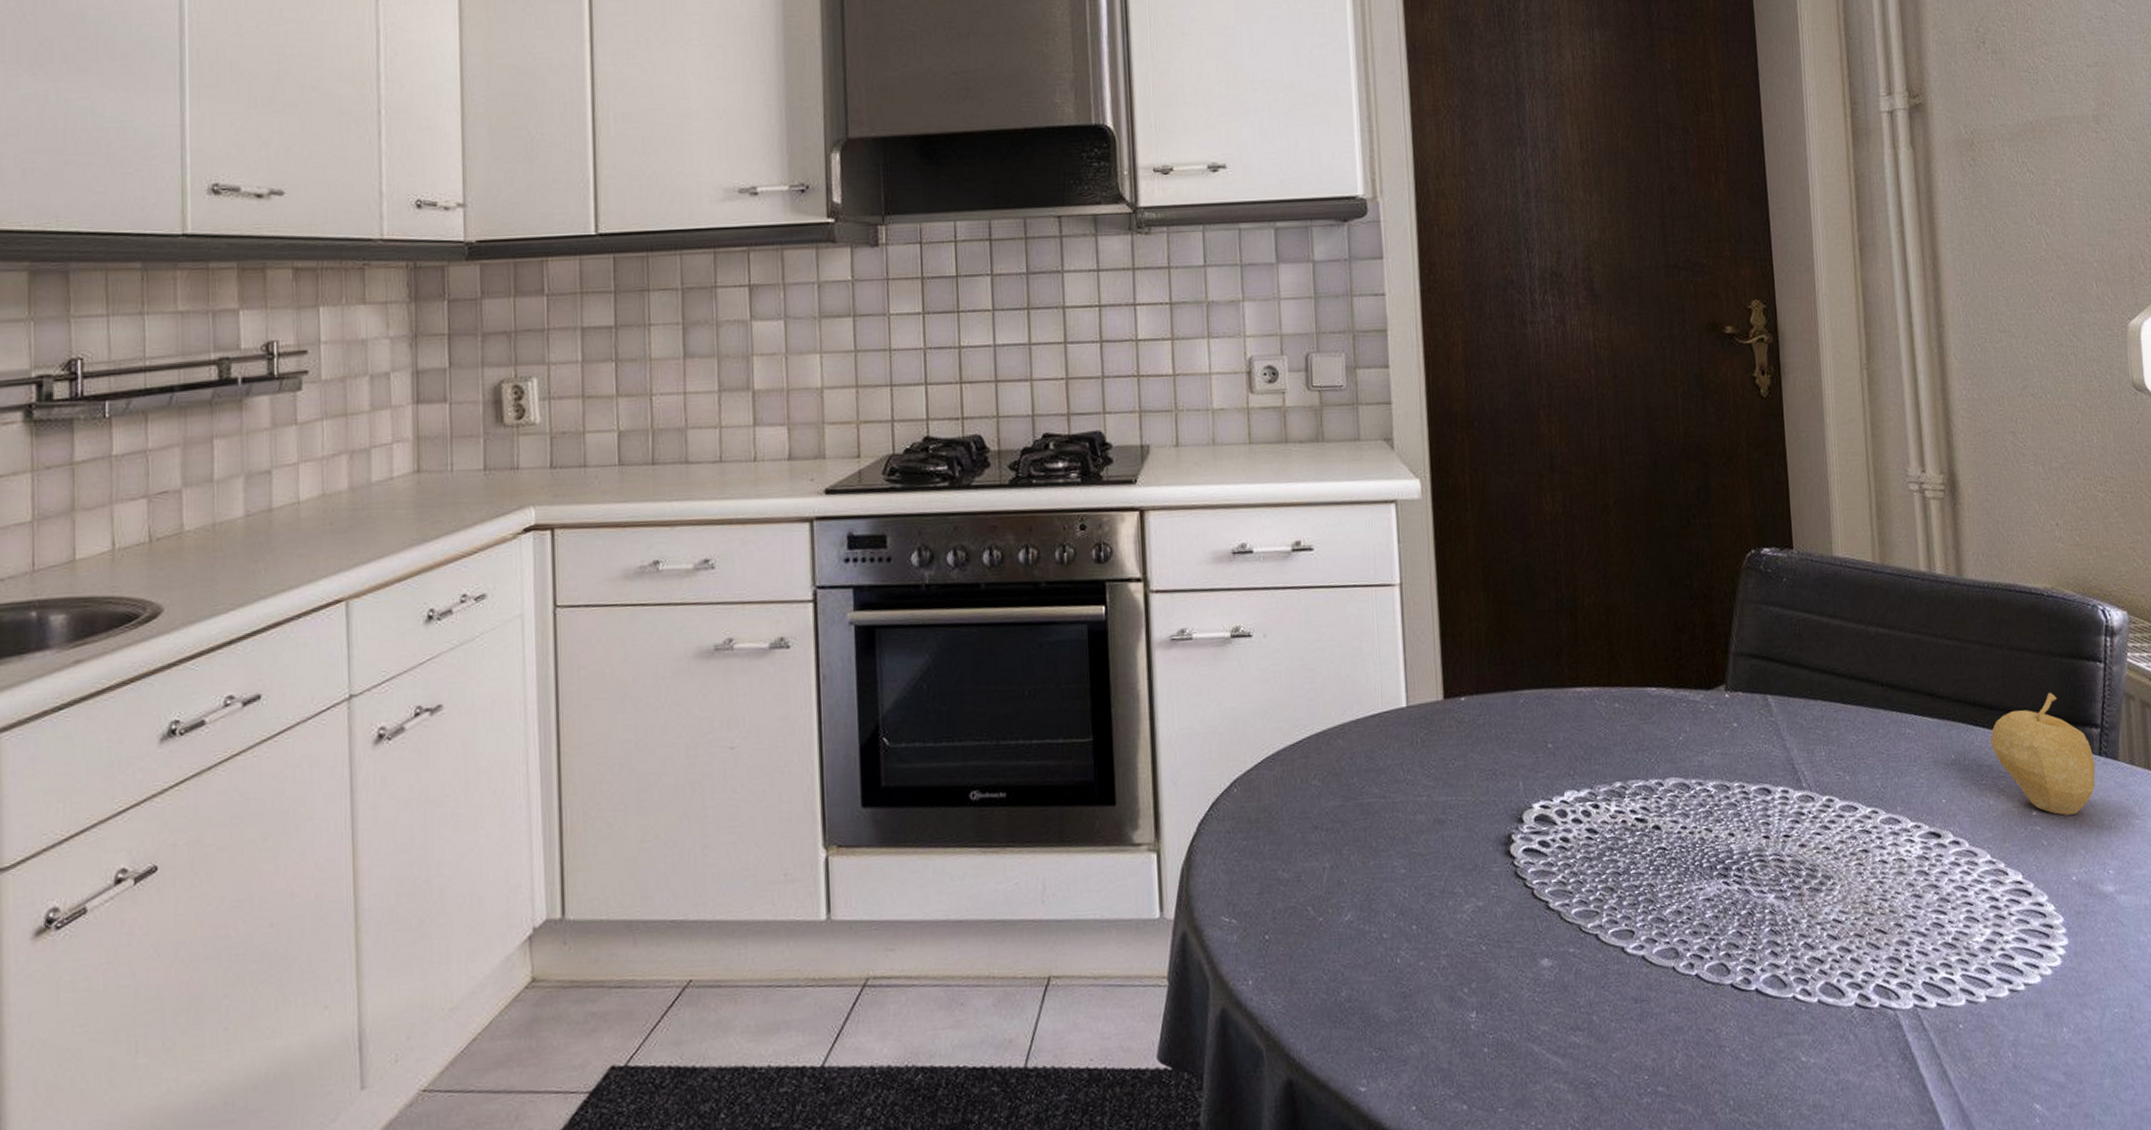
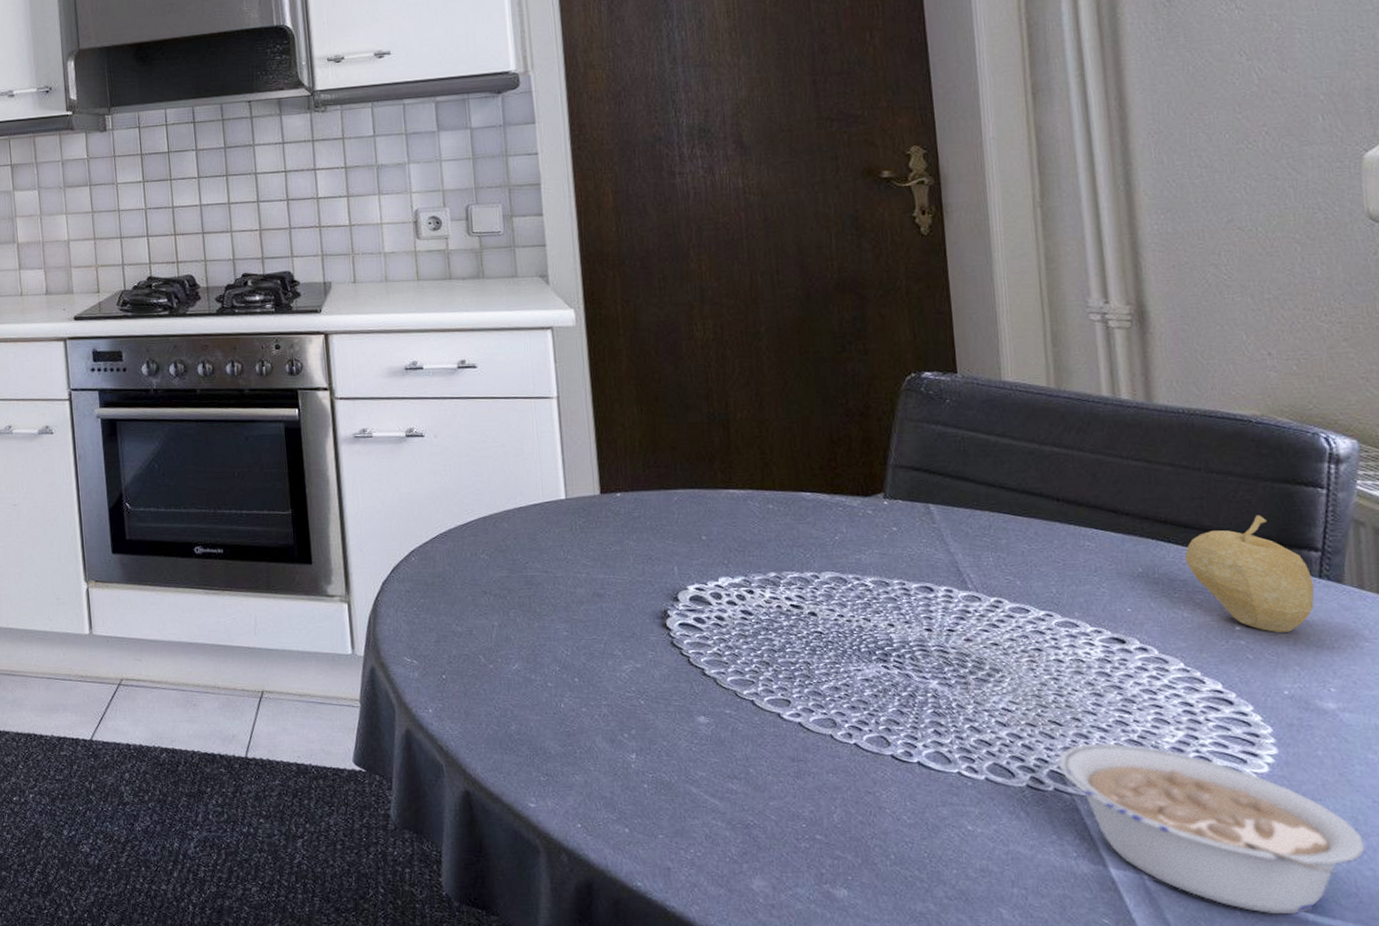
legume: none [1883,948,2139,1118] -> present [1058,744,1366,914]

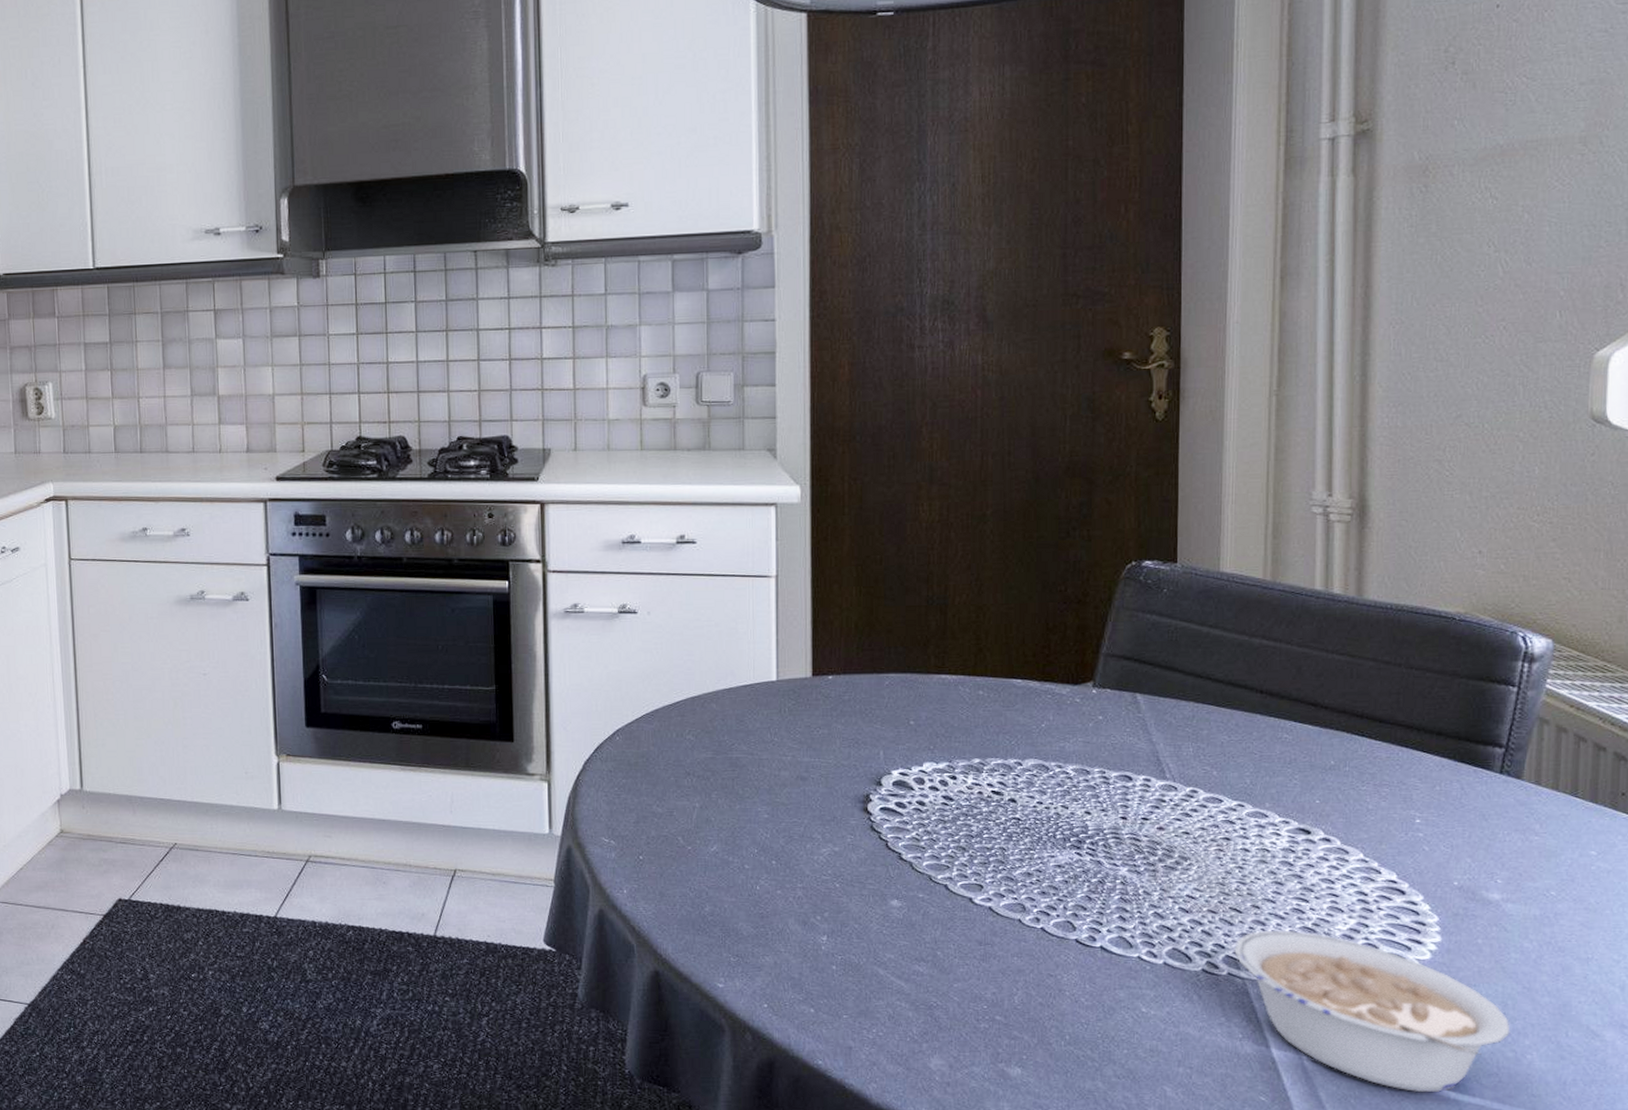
fruit: present [1184,515,1315,632] -> none [1375,711,1494,825]

